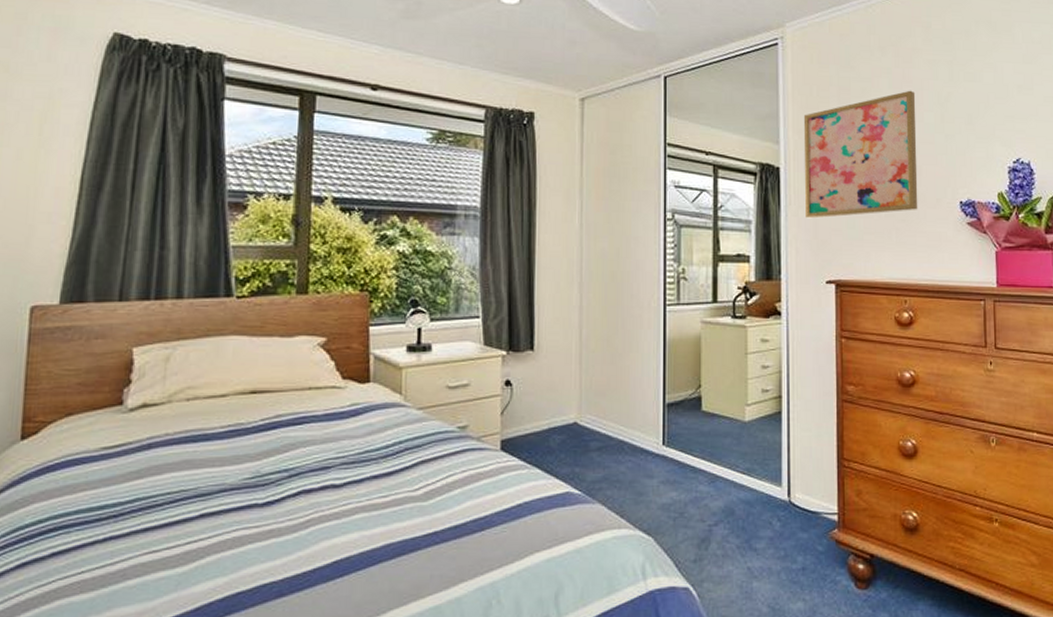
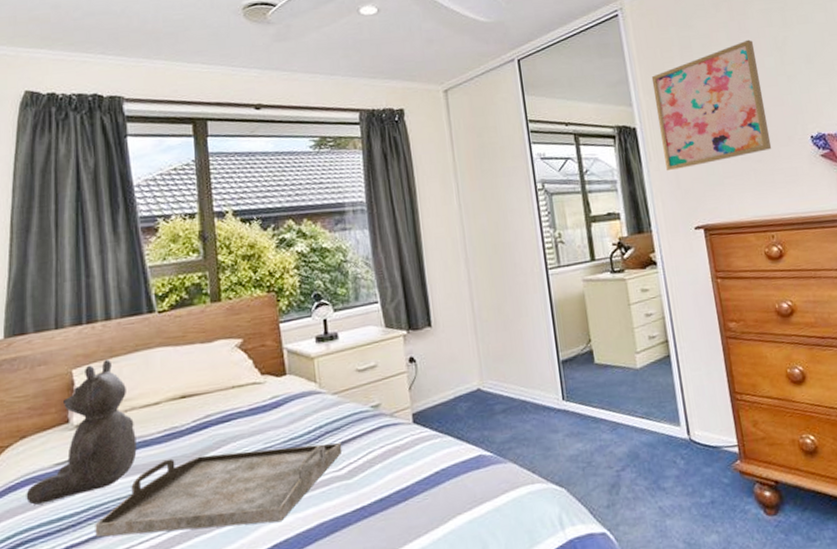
teddy bear: none [65,342,196,489] -> present [26,359,137,505]
serving tray: none [138,457,421,538] -> present [95,443,343,538]

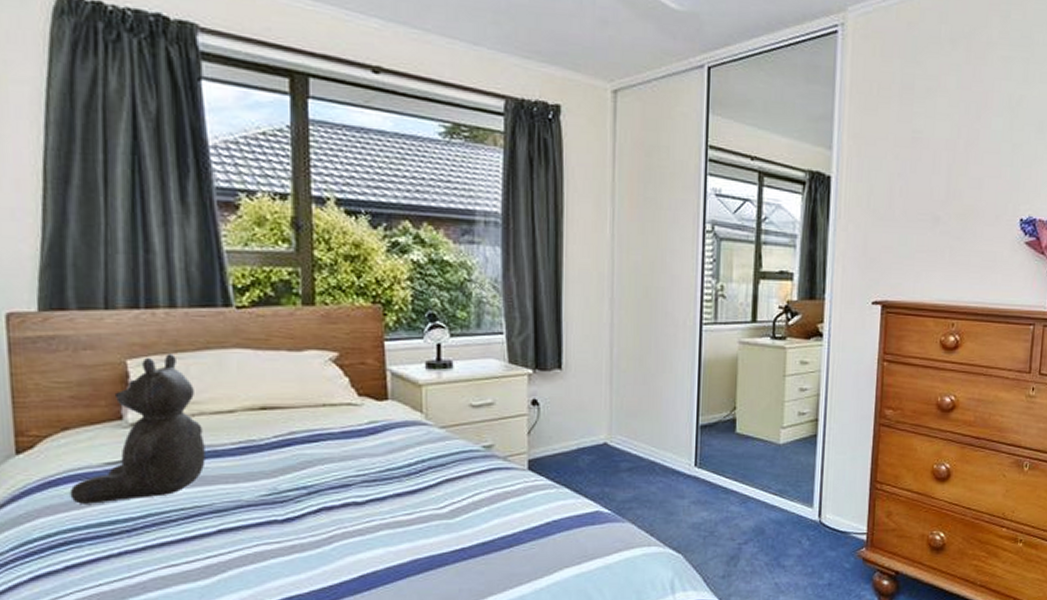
serving tray: present [95,443,343,538] -> none [154,473,446,553]
wall art: present [651,39,772,172] -> none [855,91,985,234]

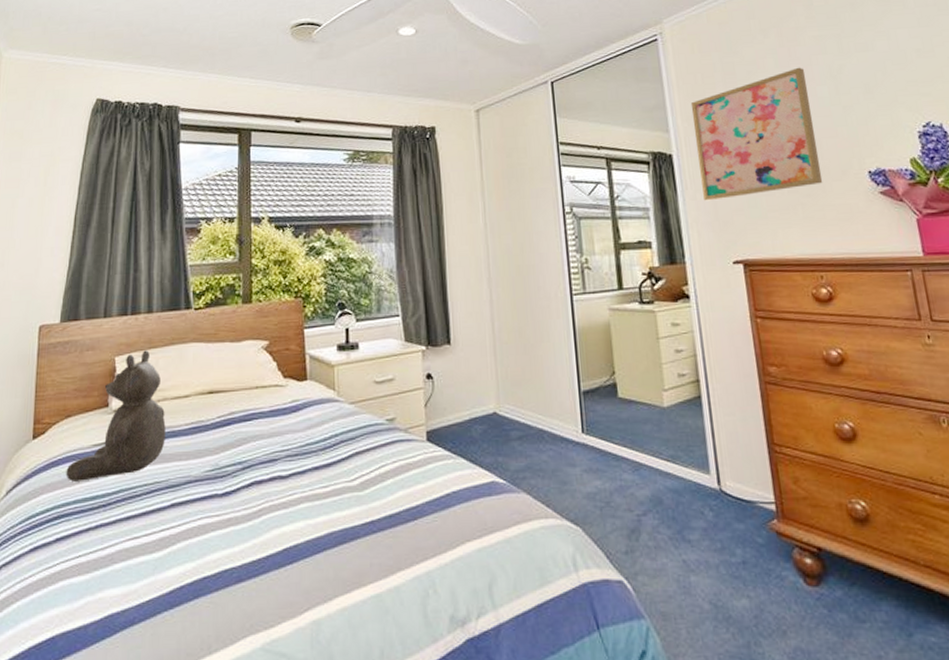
wall art: none [855,91,985,234] -> present [690,67,823,201]

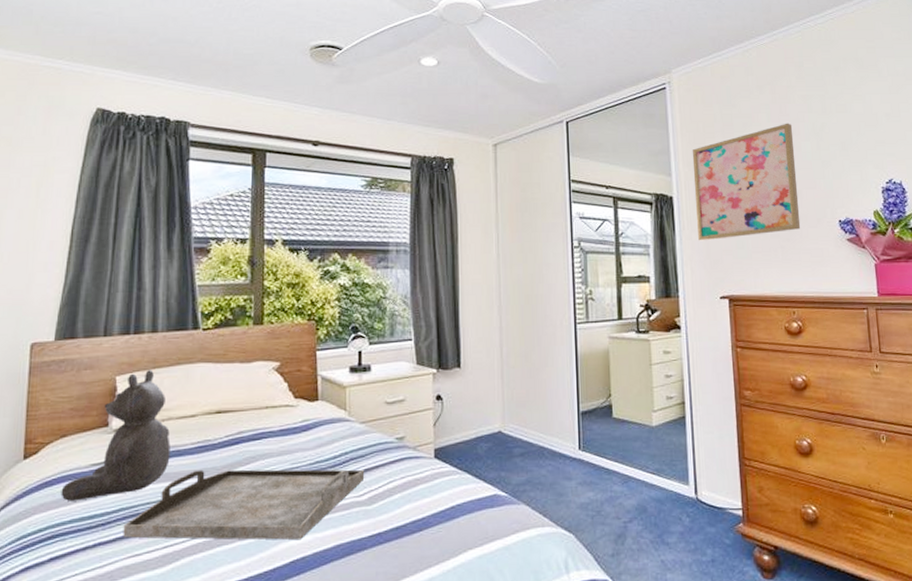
serving tray: none [122,451,356,526] -> present [123,469,365,540]

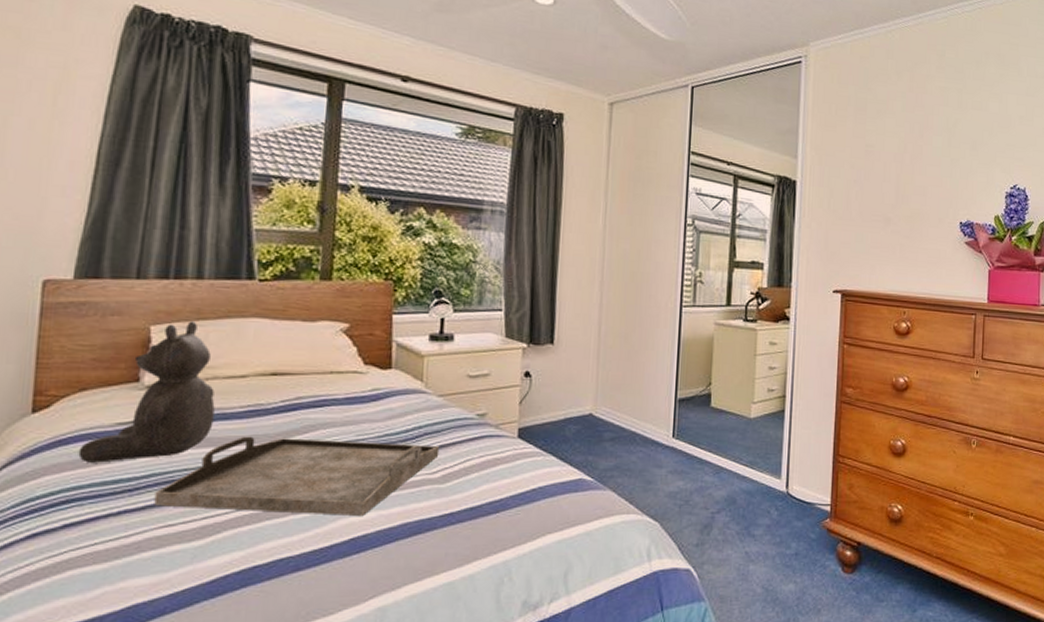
wall art: present [692,123,801,241] -> none [818,114,927,231]

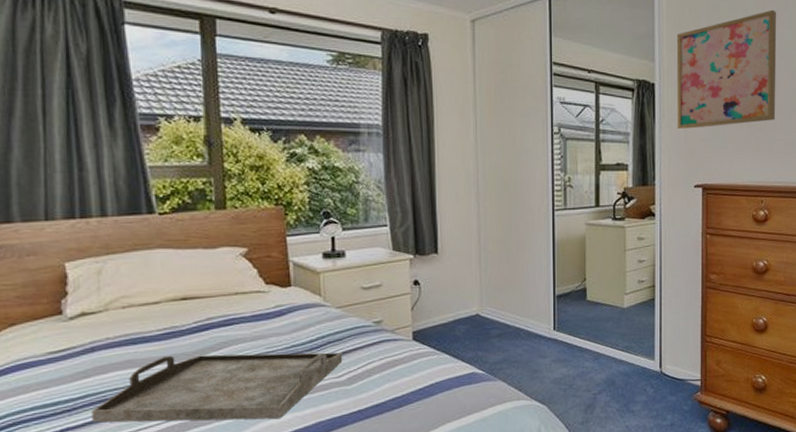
teddy bear: present [78,321,215,463] -> none [17,256,135,389]
wall art: none [818,114,927,231] -> present [676,9,777,130]

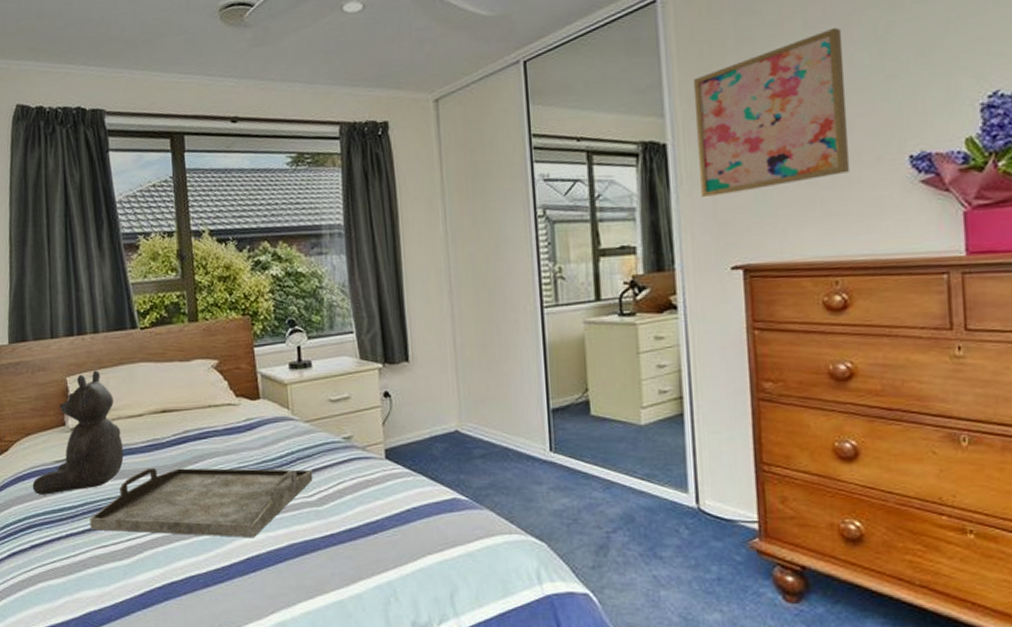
teddy bear: none [17,256,135,389] -> present [32,370,124,495]

